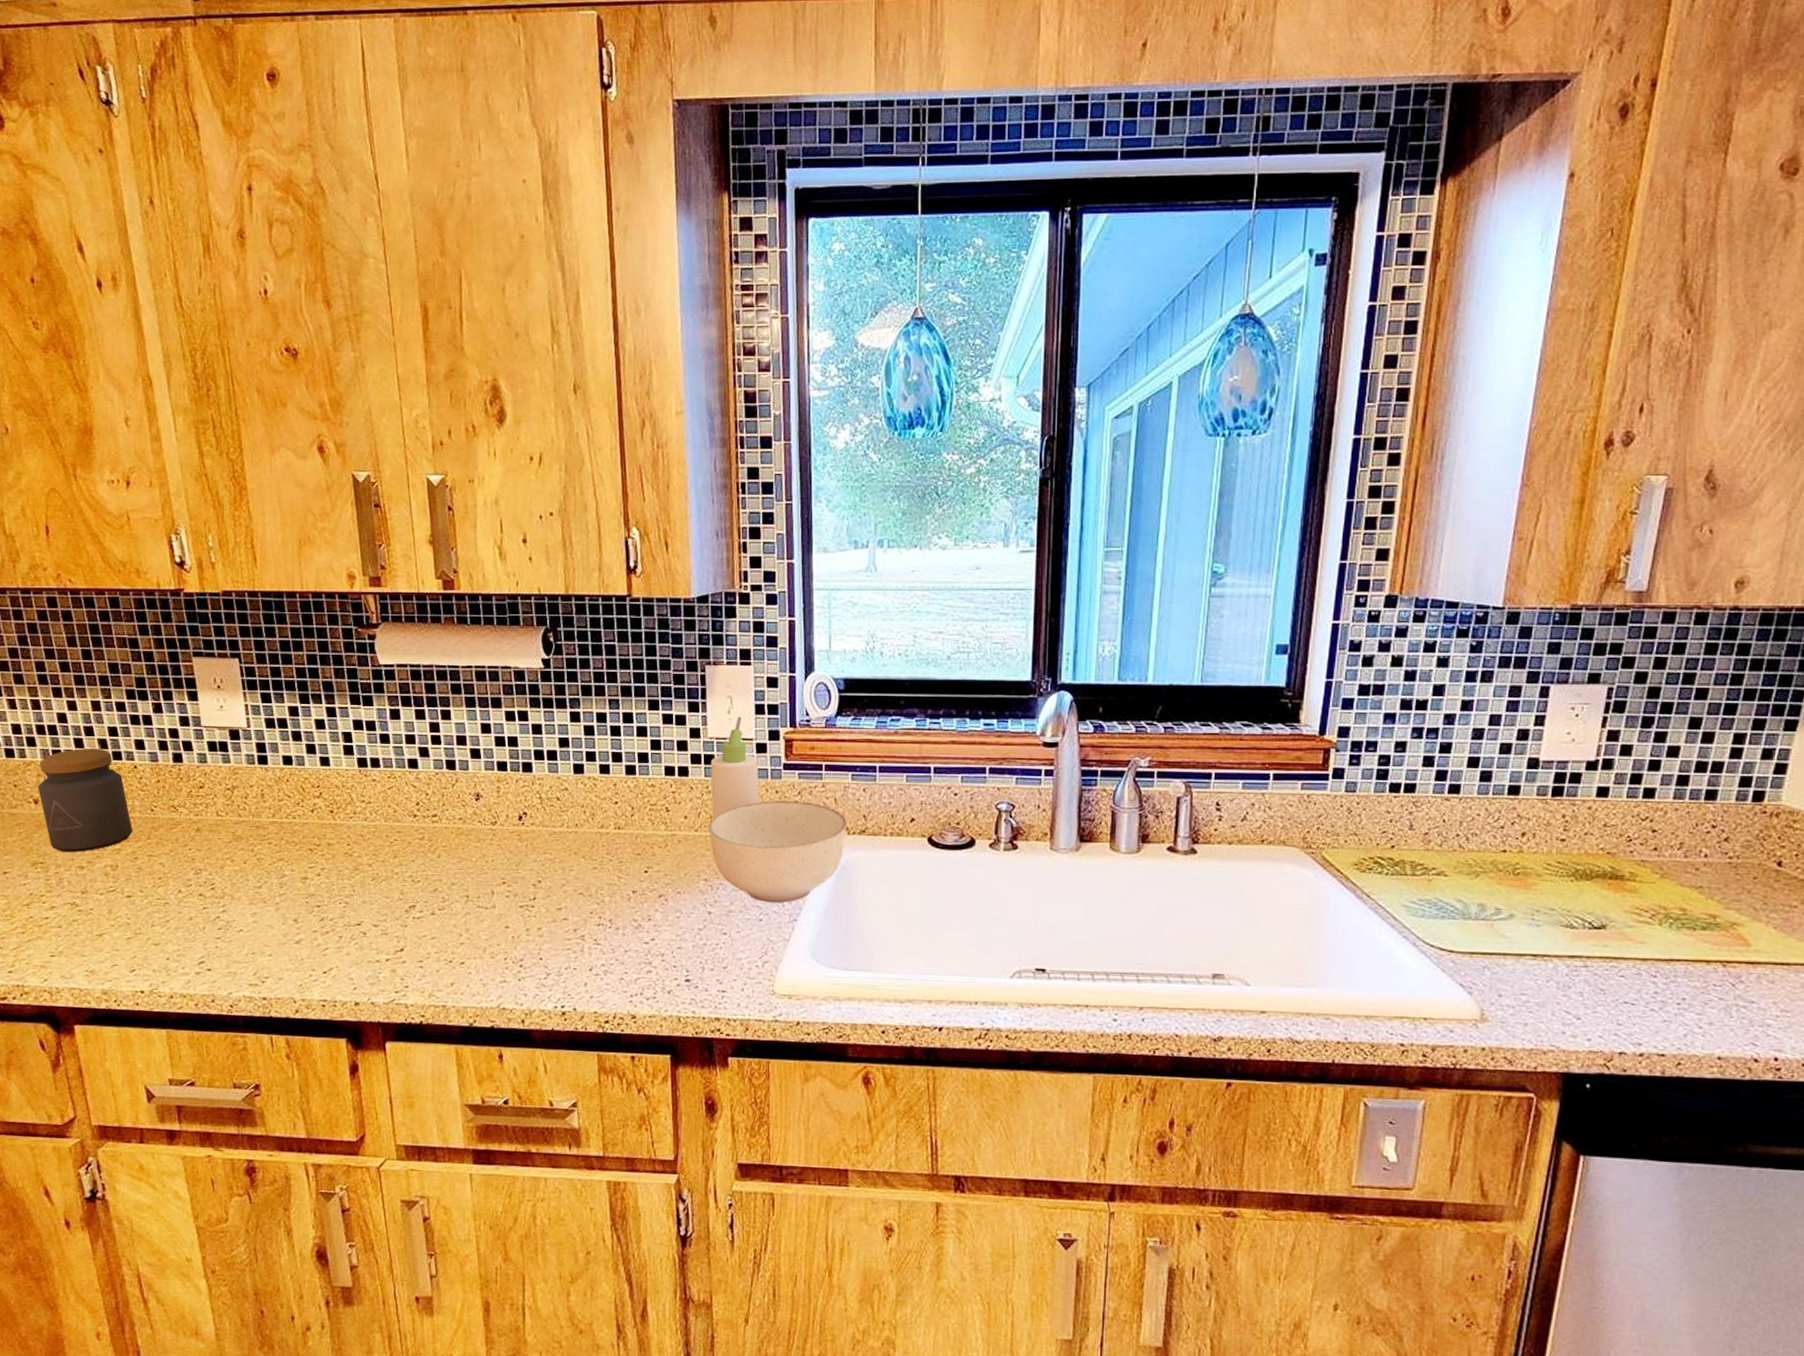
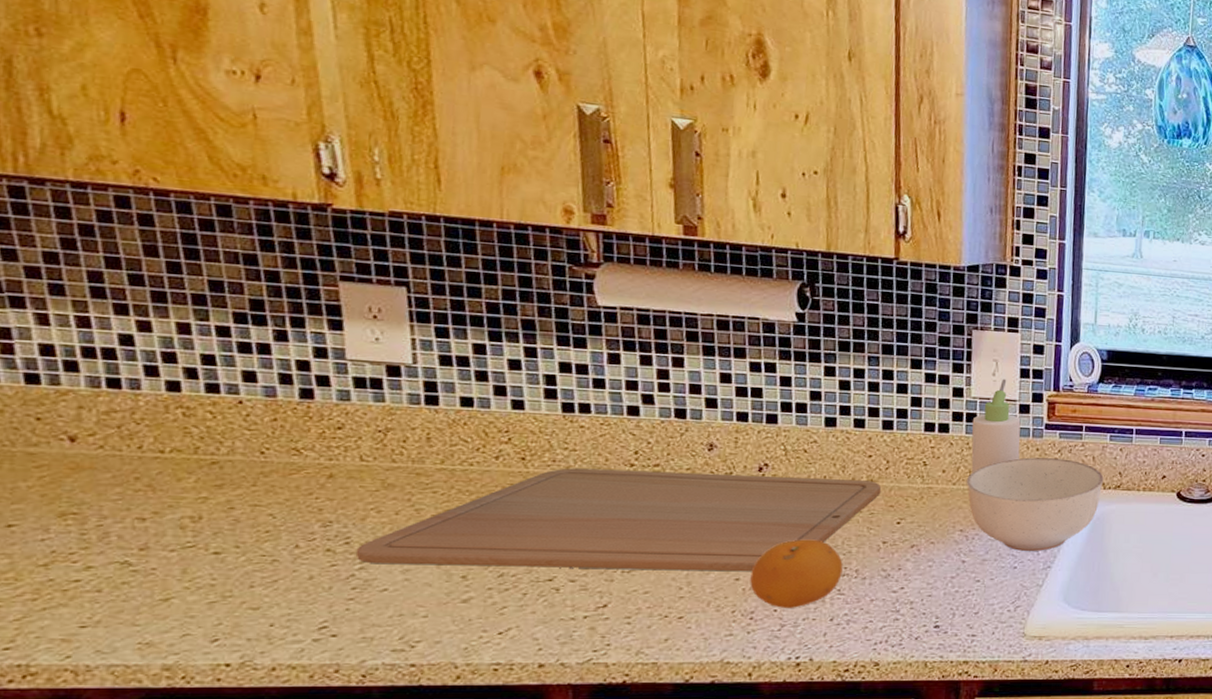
jar: present [37,748,133,853] -> none [76,377,230,502]
chopping board: none [219,819,629,920] -> present [355,468,882,572]
fruit: none [518,888,598,957] -> present [750,539,843,608]

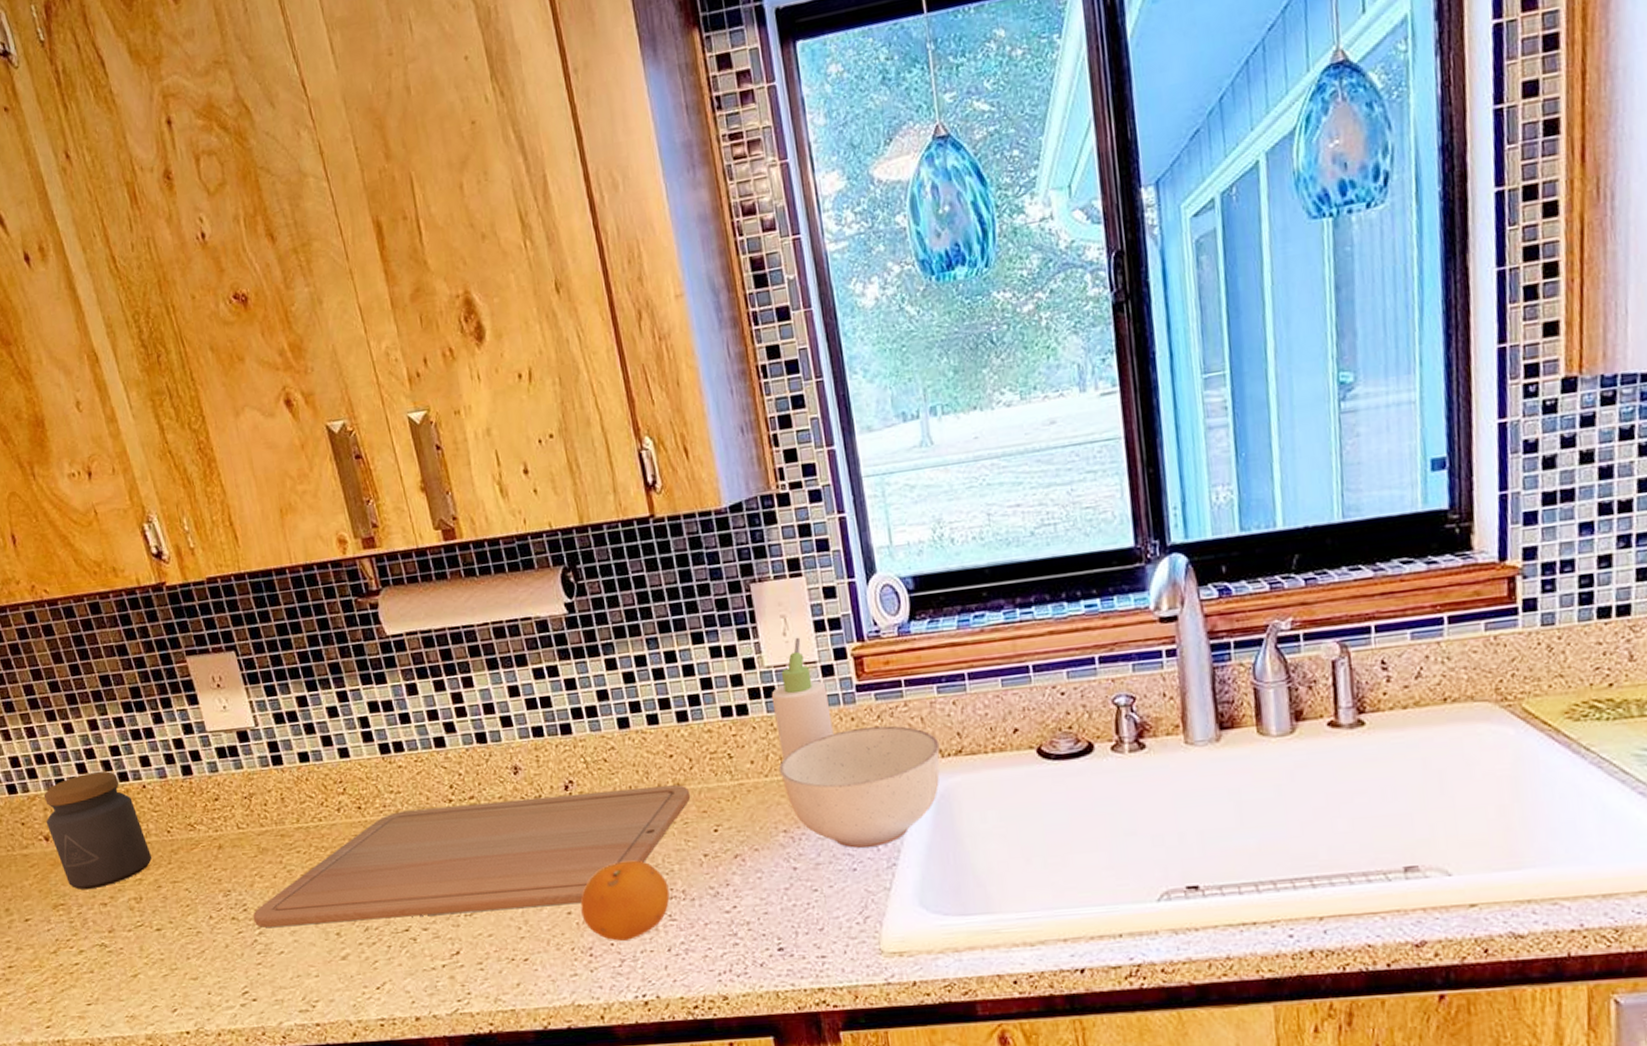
jar: none [76,377,230,502] -> present [43,771,153,890]

